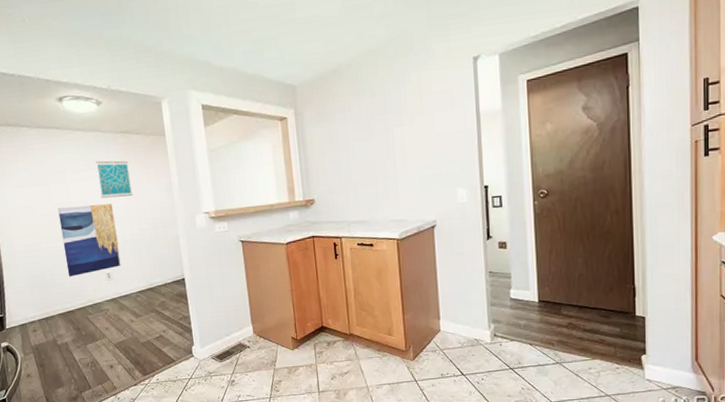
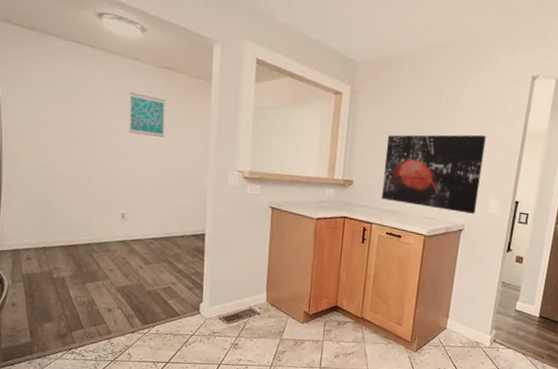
wall art: present [57,204,121,277] -> none [77,133,140,210]
wall art: none [339,126,444,212] -> present [381,134,486,214]

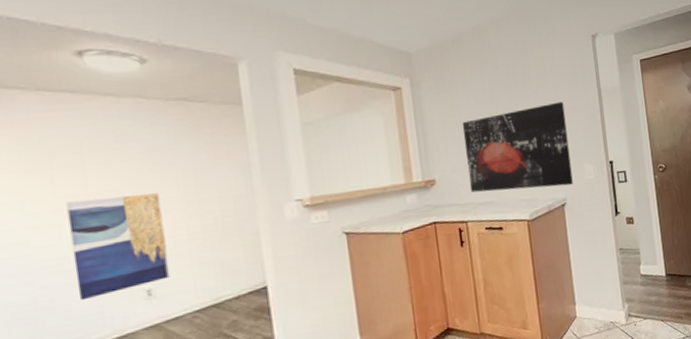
wall art: none [77,133,140,210] -> present [66,193,170,301]
wall art: present [129,92,166,137] -> none [135,136,193,187]

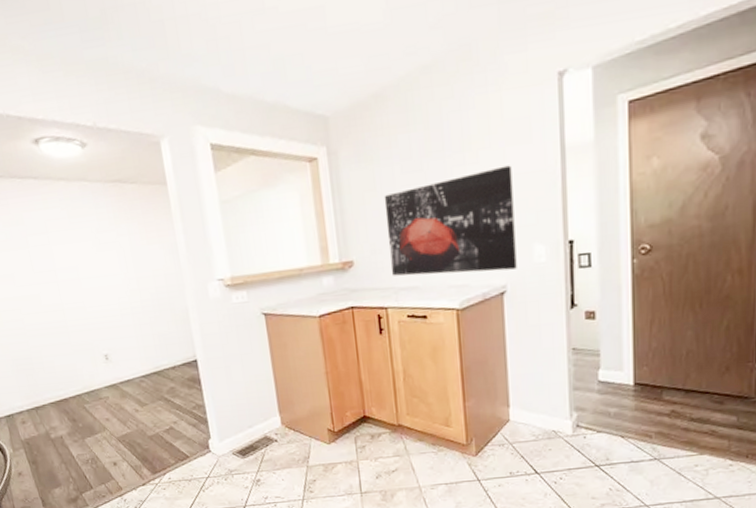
wall art: present [66,193,170,301] -> none [41,270,121,360]

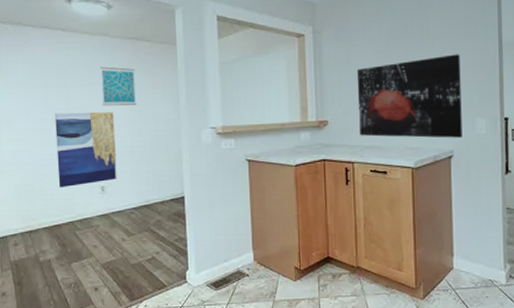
wall art: none [41,270,121,360] -> present [55,111,117,188]
wall art: none [84,217,131,264] -> present [100,67,137,106]

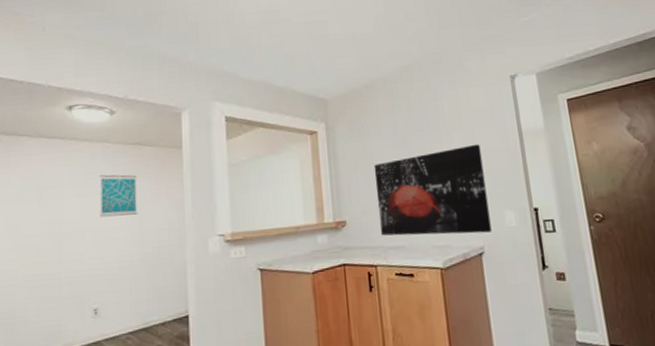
wall art: present [55,111,117,188] -> none [45,223,113,314]

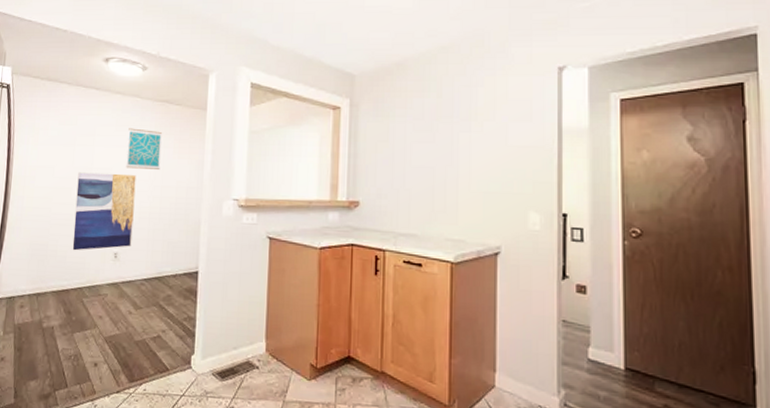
wall art: none [45,223,113,314] -> present [72,172,136,251]
wall art: present [373,144,492,236] -> none [393,138,512,233]

